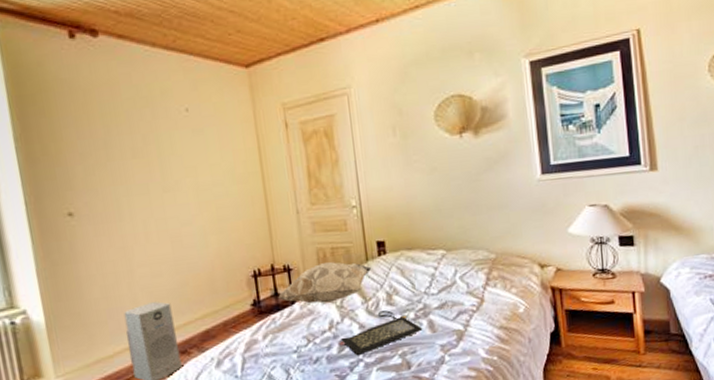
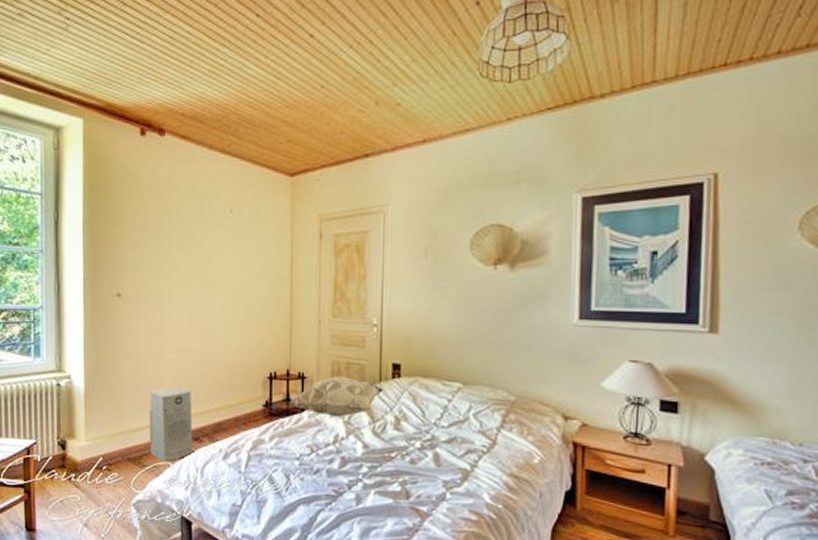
clutch bag: present [339,310,423,355] -> none [341,434,428,474]

